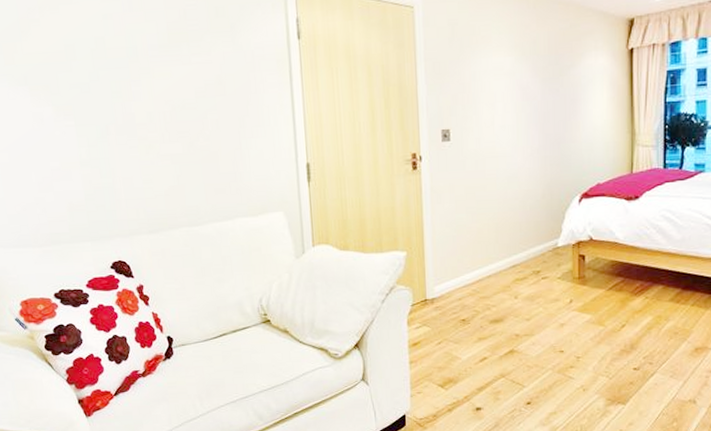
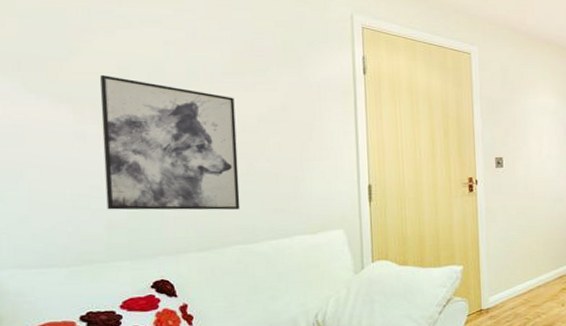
wall art: none [49,54,184,192] -> present [99,74,240,210]

